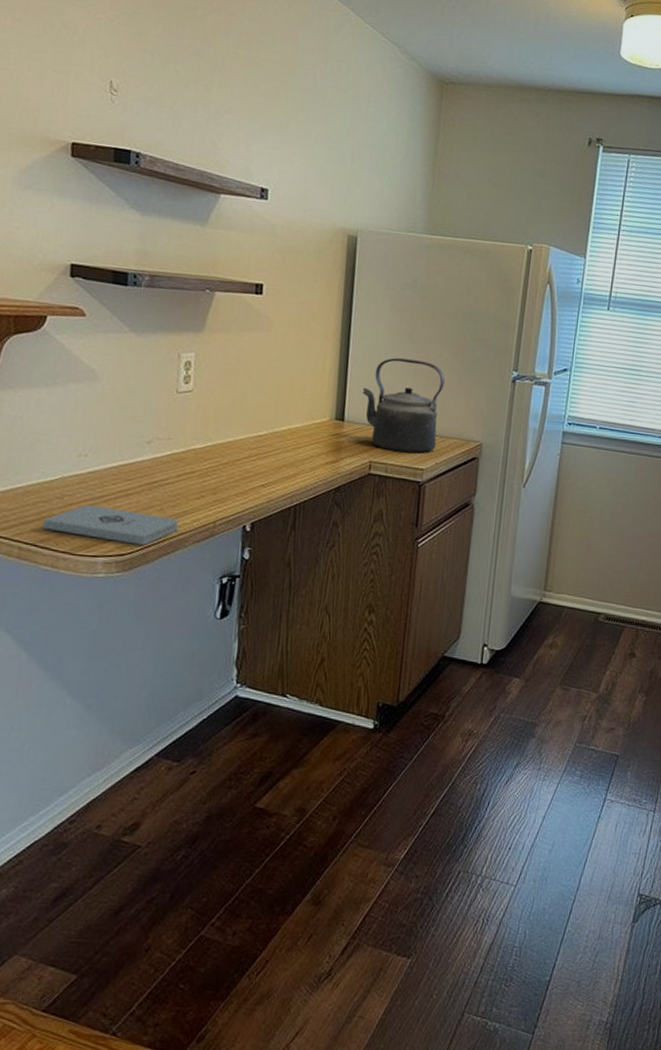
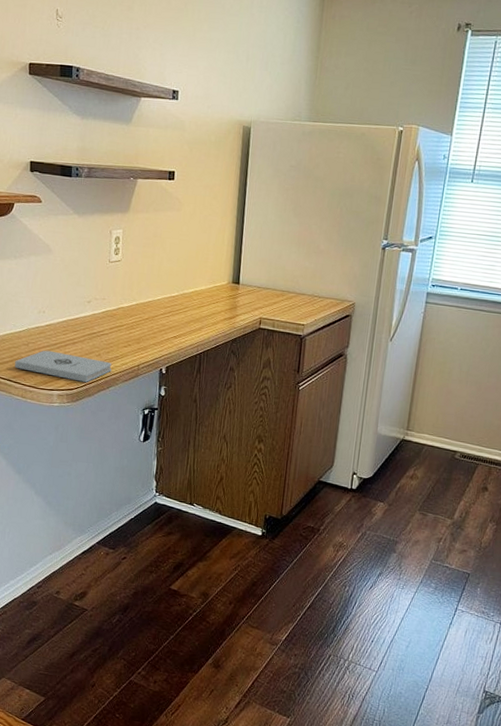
kettle: present [362,357,445,453] -> none [254,230,324,311]

